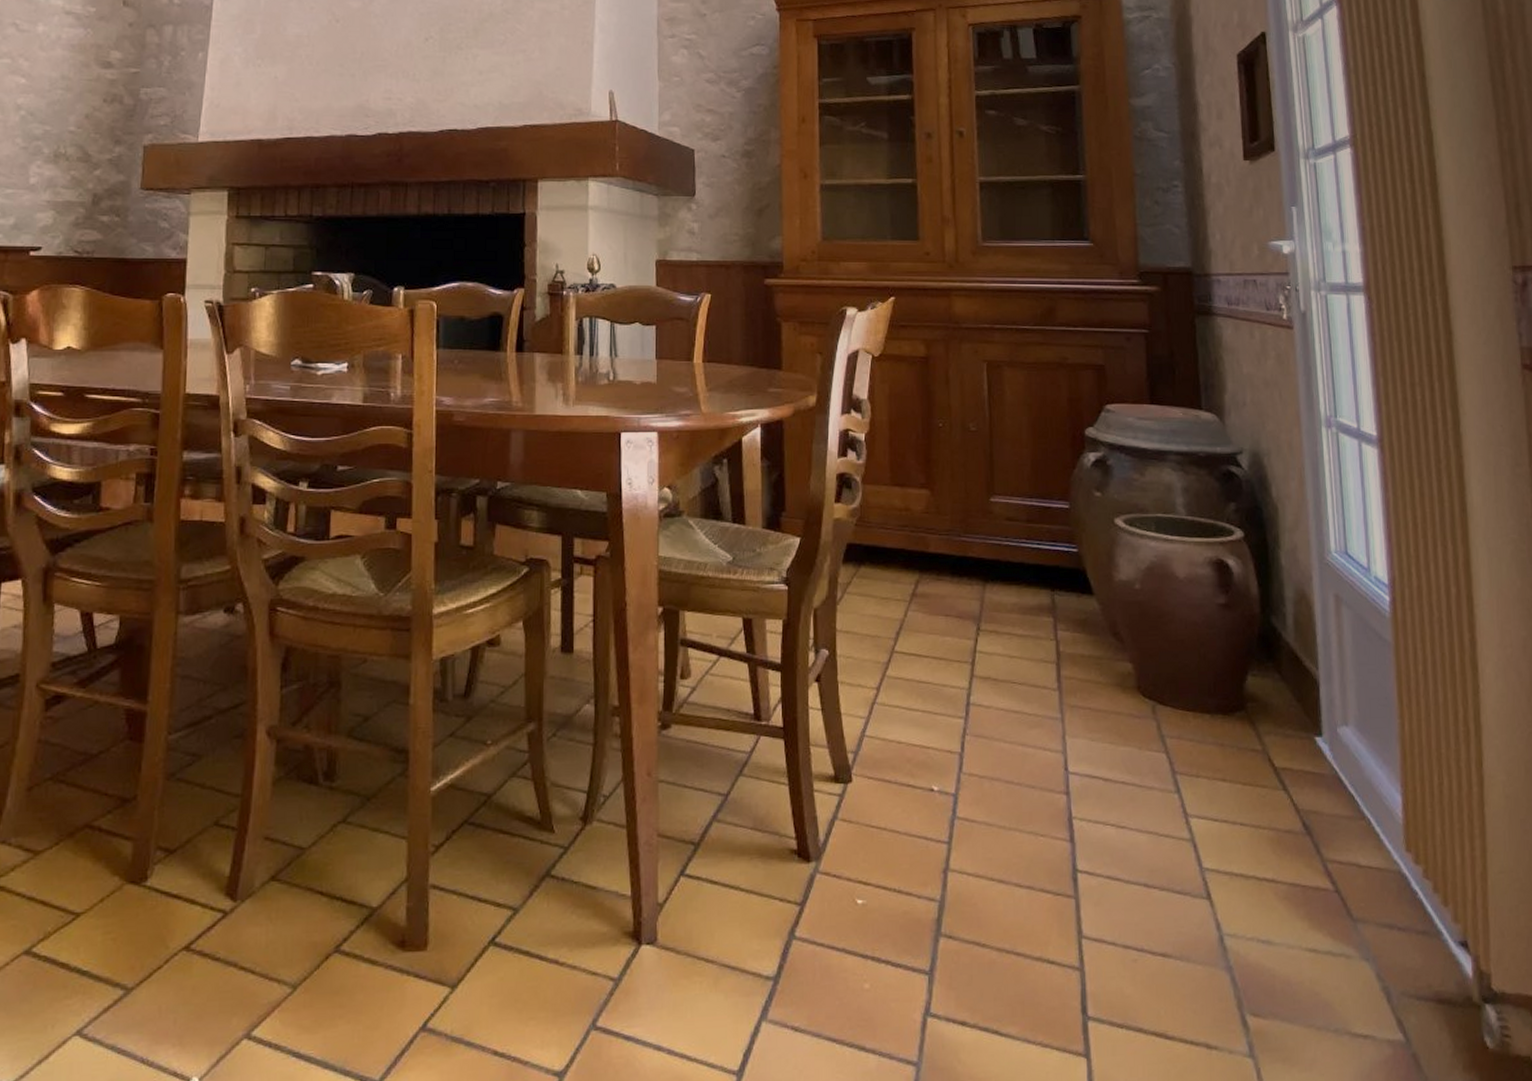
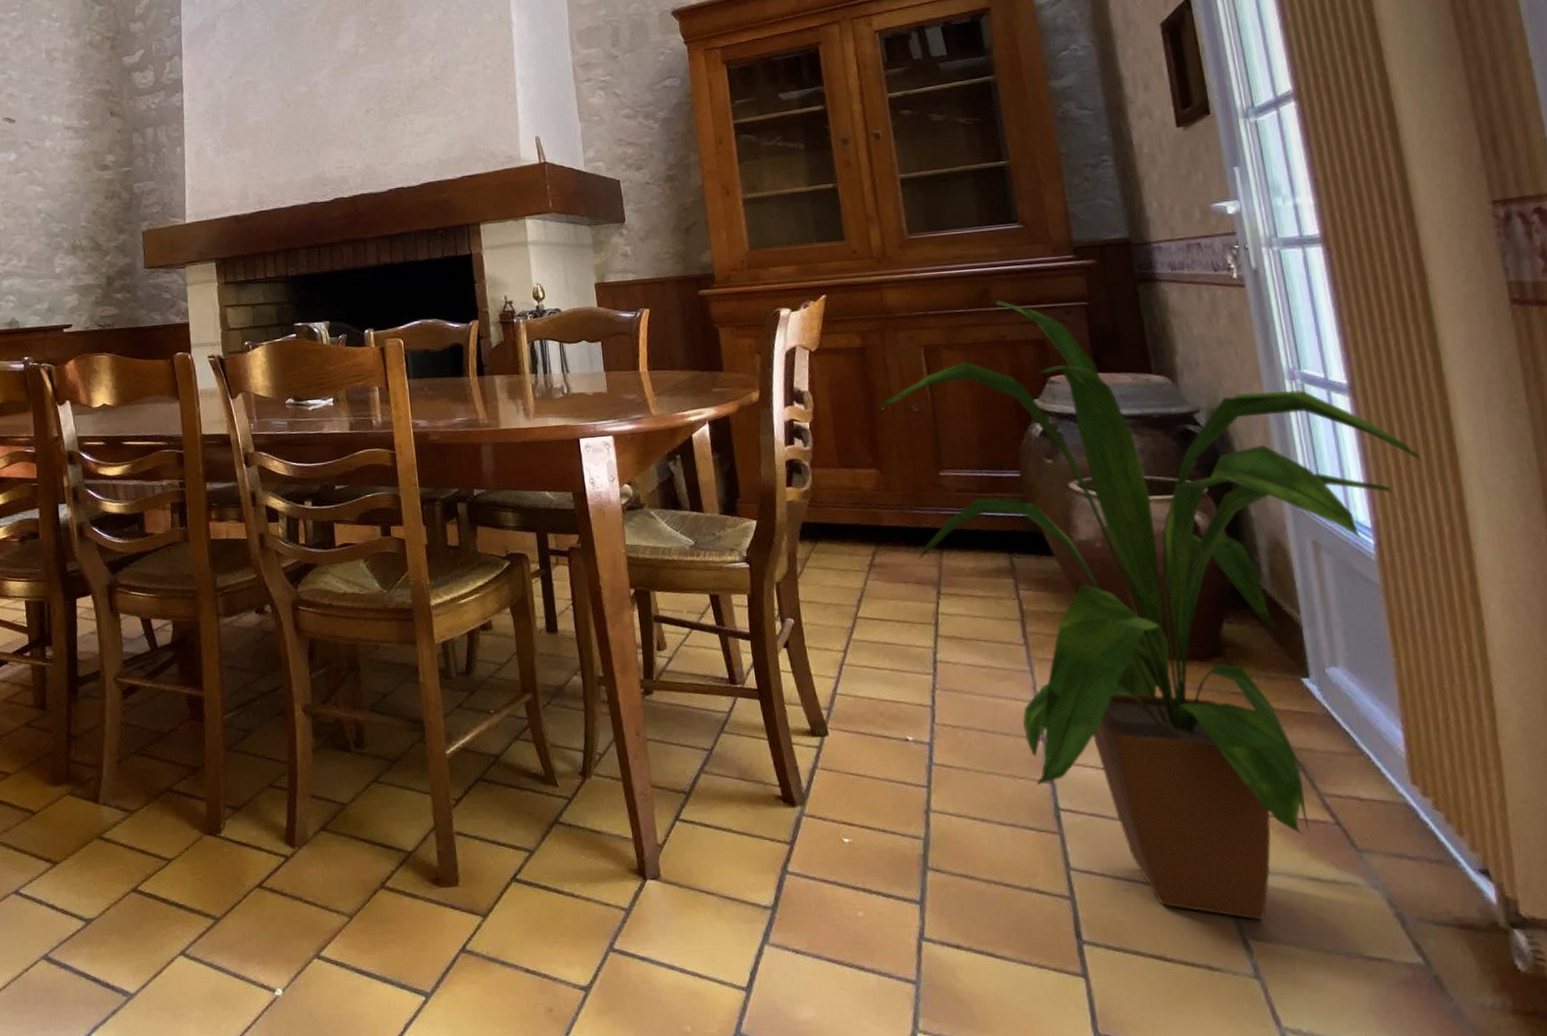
house plant: none [939,320,1438,994] -> present [881,301,1423,920]

